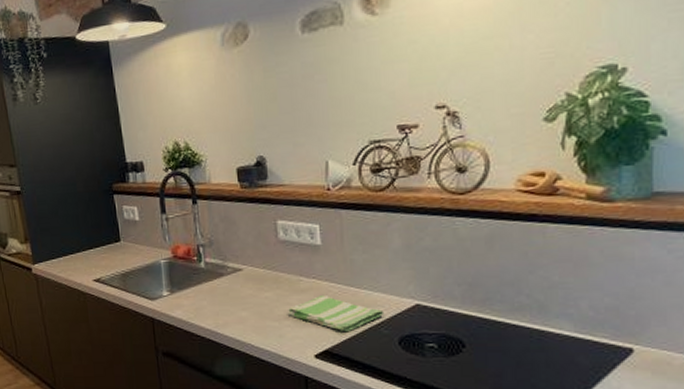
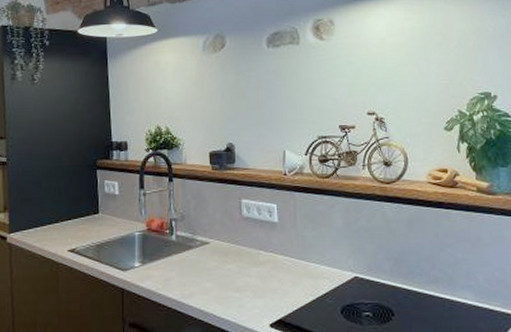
dish towel: present [288,294,385,332] -> none [248,267,329,302]

